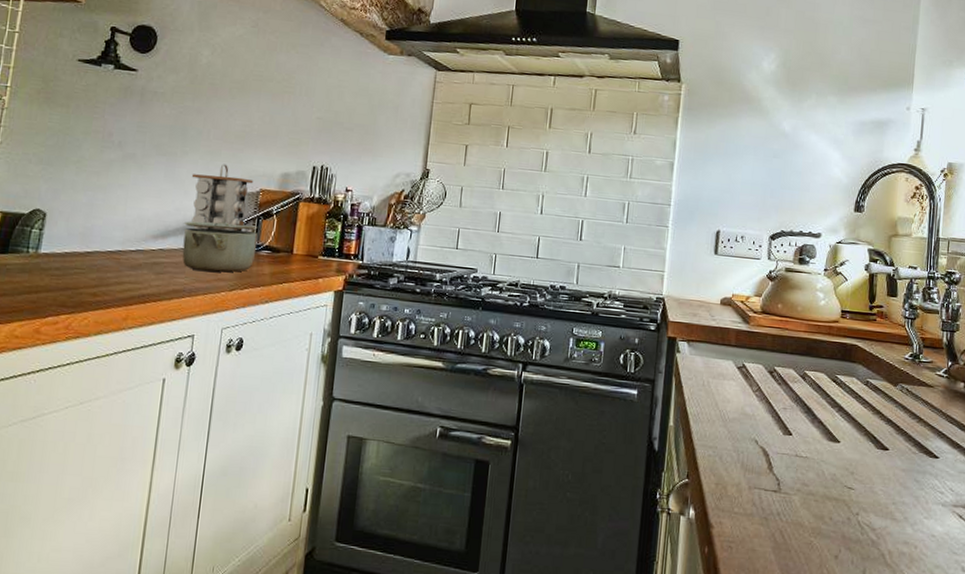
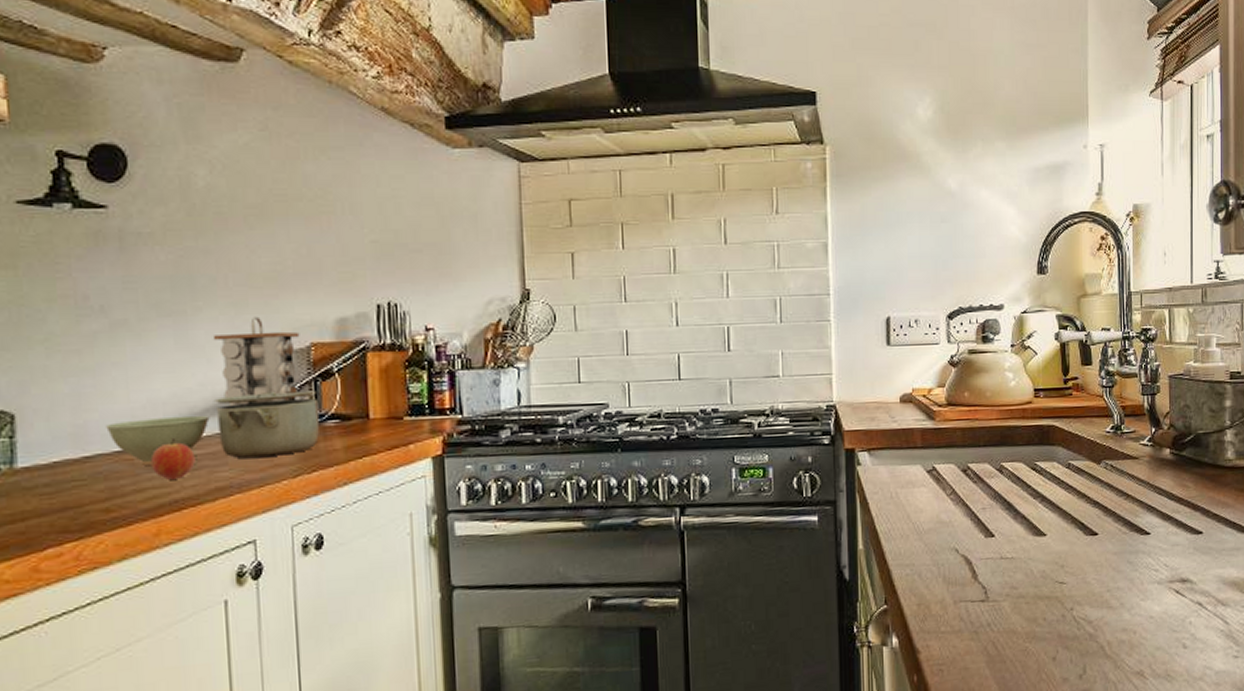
bowl: none [105,229,179,266] -> present [106,415,210,467]
fruit: none [130,246,163,279] -> present [150,437,196,480]

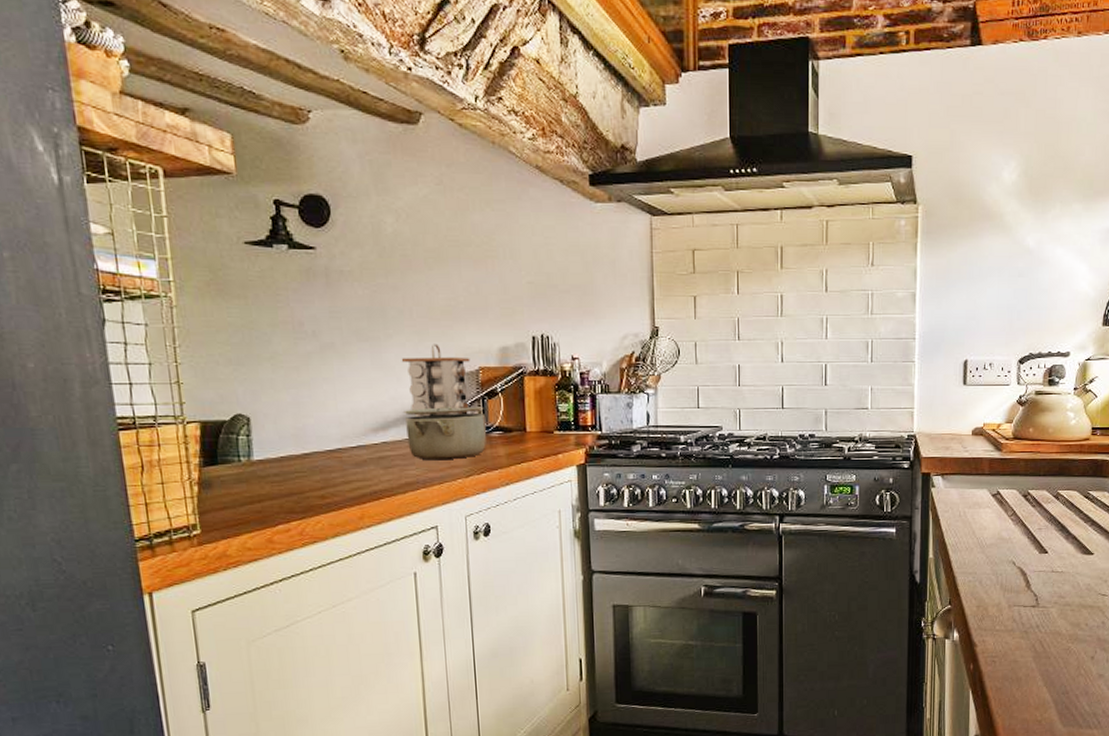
bowl: present [106,415,210,467] -> none [319,423,400,464]
fruit: present [150,437,196,480] -> none [354,440,390,475]

